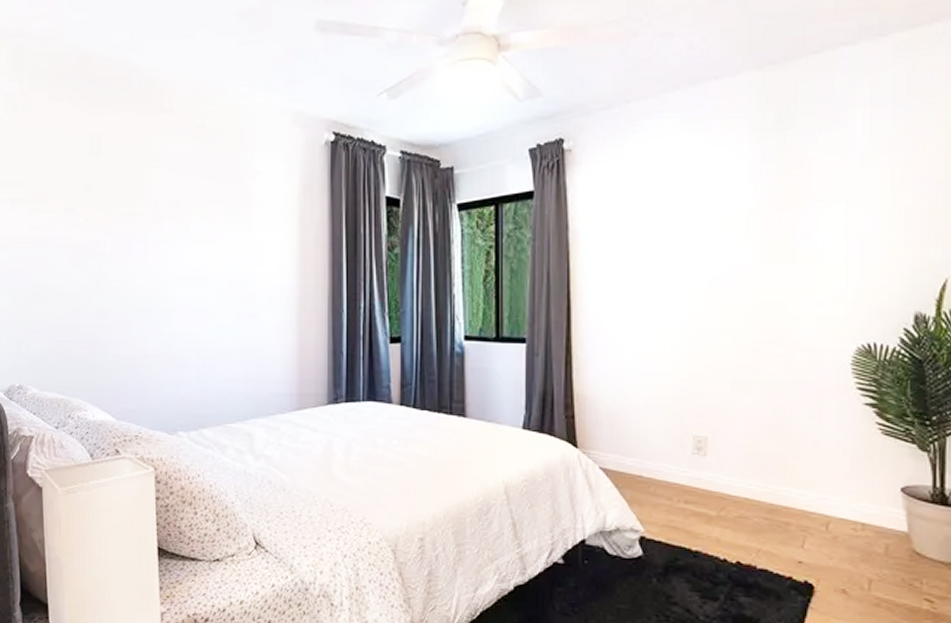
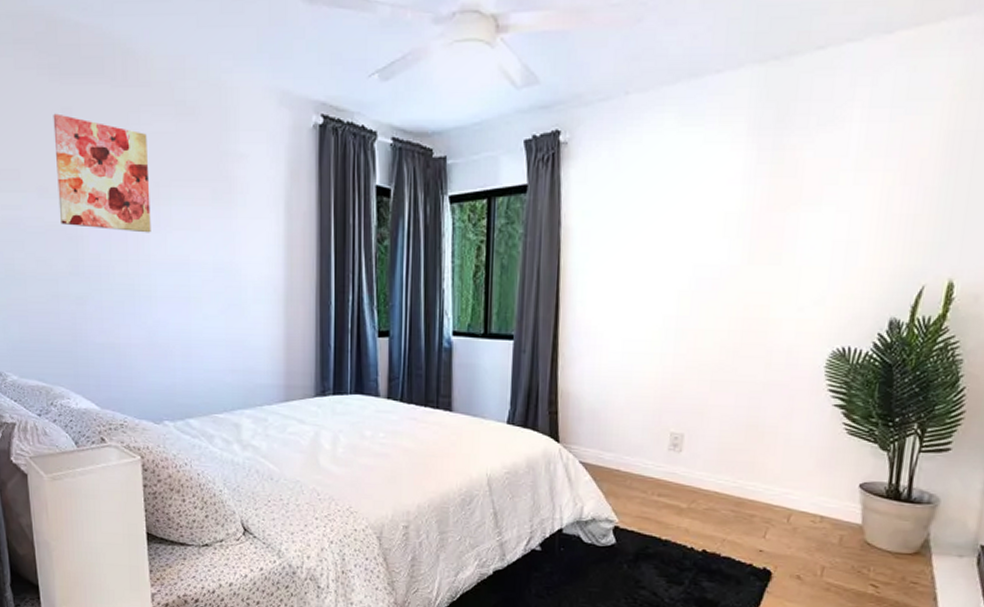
wall art: none [82,140,170,248] -> present [53,113,151,233]

